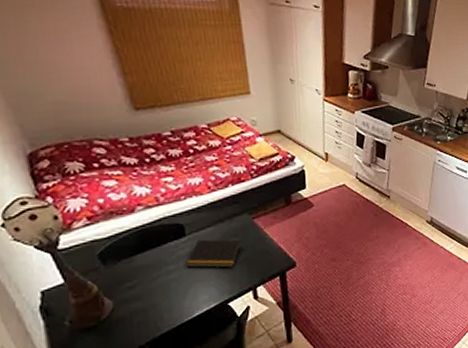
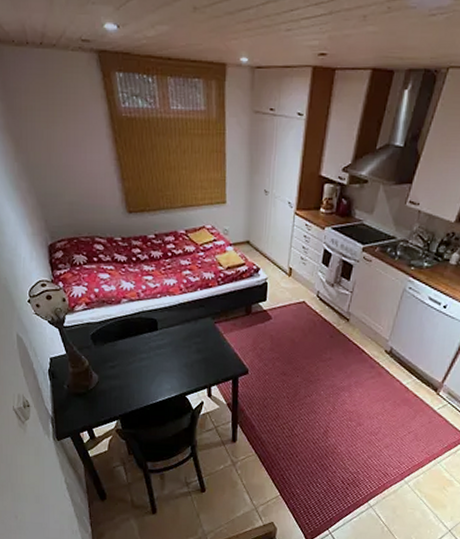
notepad: present [186,239,242,268] -> none [156,335,203,364]

